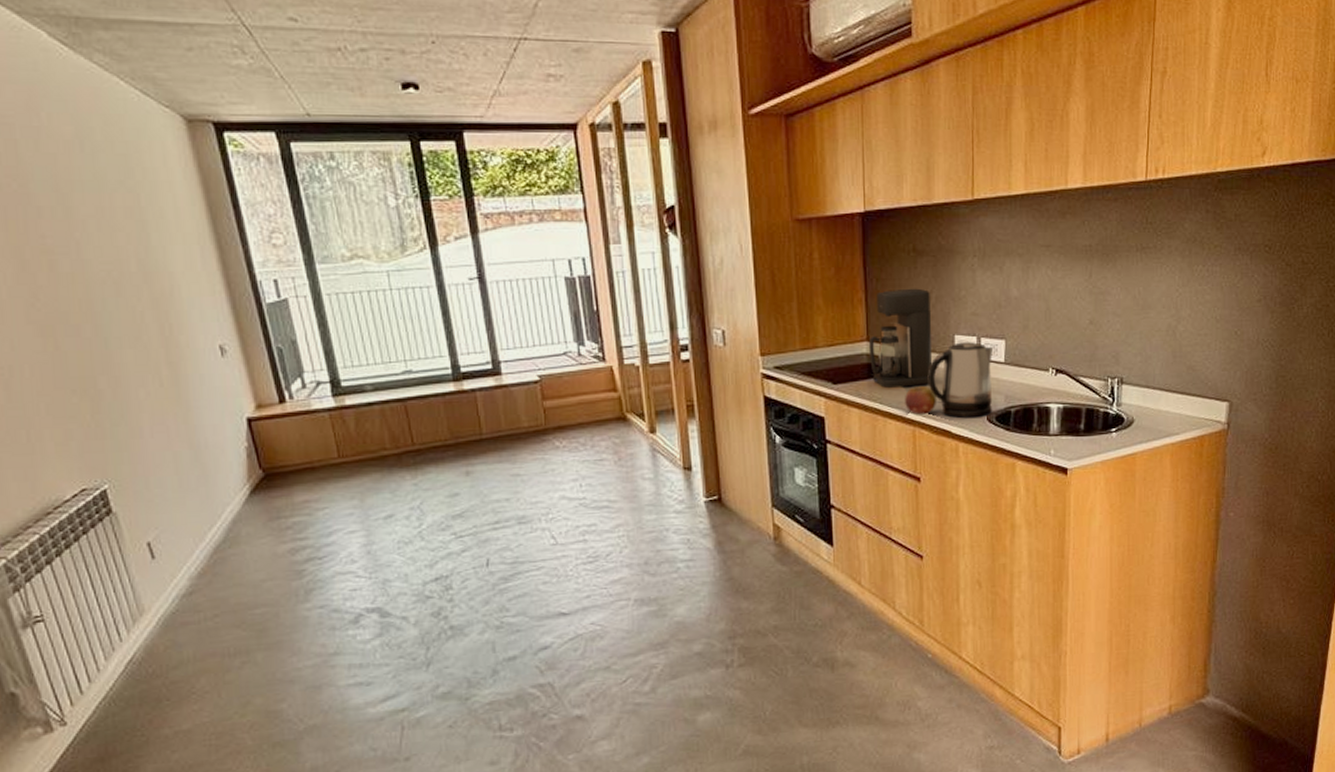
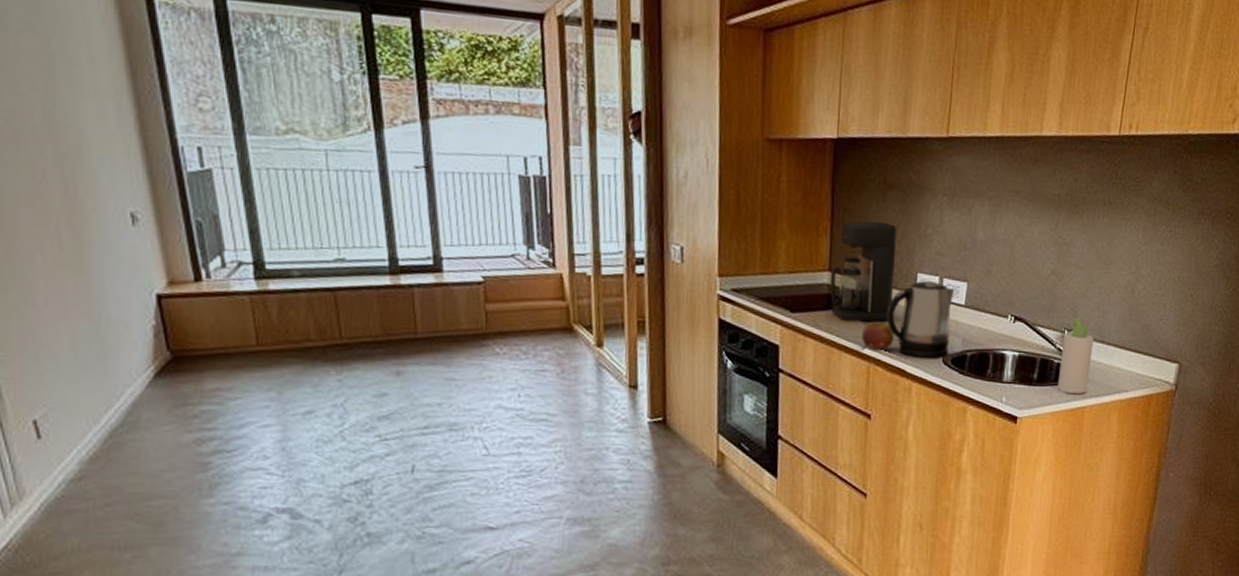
bottle: none [1105,358,1139,441] -> present [1057,311,1094,394]

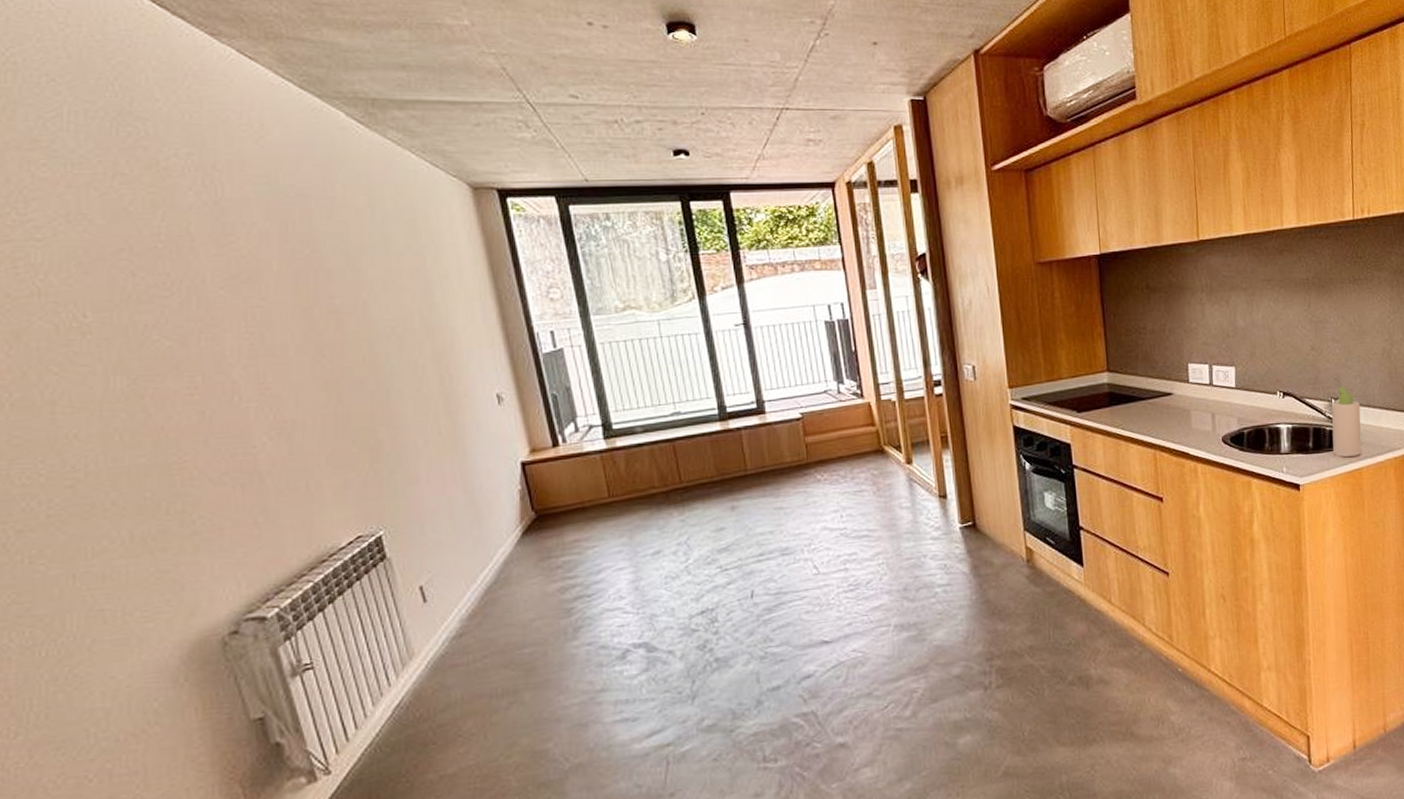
coffee maker: present [830,221,897,322] -> none [1109,322,1169,416]
fruit: present [862,321,895,351] -> none [1145,411,1175,439]
kettle: present [886,281,955,358] -> none [1165,369,1227,440]

